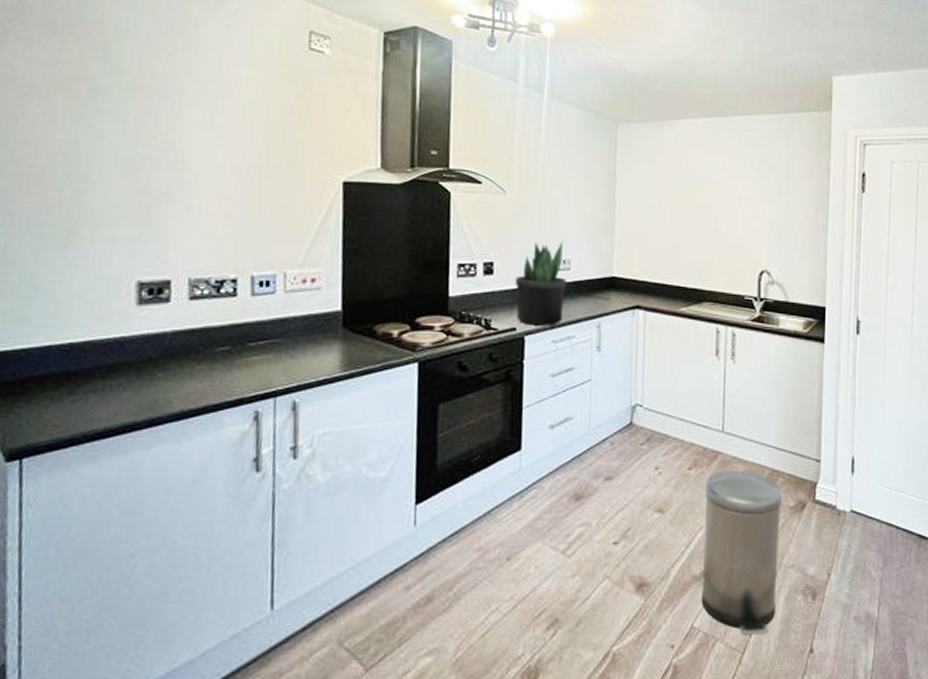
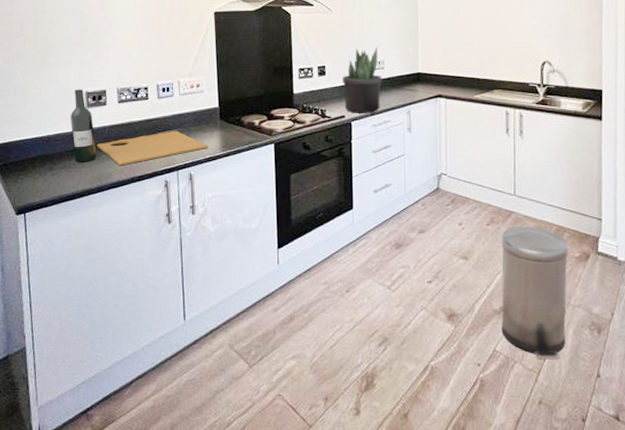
wine bottle: none [108,277,149,384] -> present [70,89,97,162]
cutting board: none [150,341,324,390] -> present [97,130,208,166]

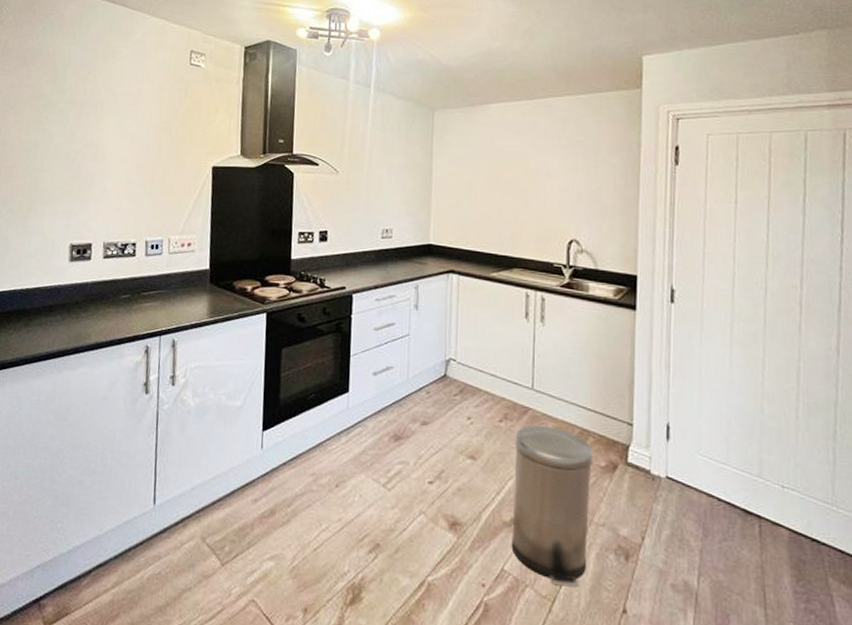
wine bottle: present [70,89,97,162] -> none [51,241,76,320]
cutting board: present [97,130,208,166] -> none [77,291,195,327]
planter: present [342,46,382,113] -> none [344,213,389,286]

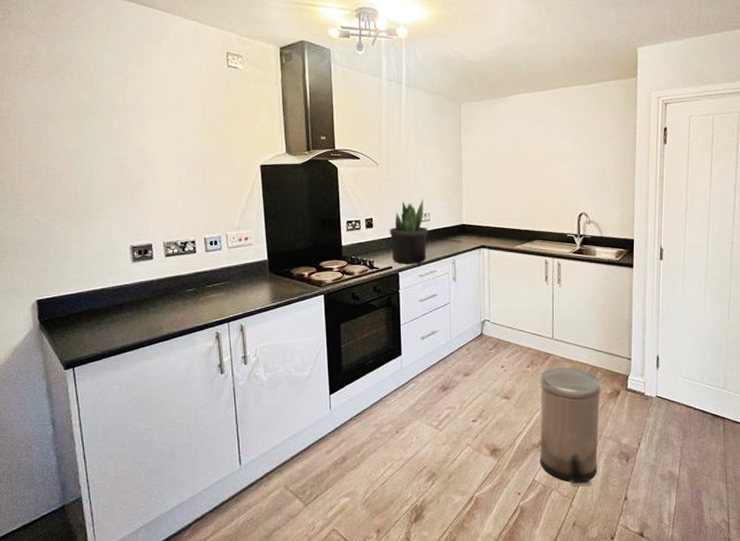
planter: none [344,213,389,286] -> present [389,199,428,264]

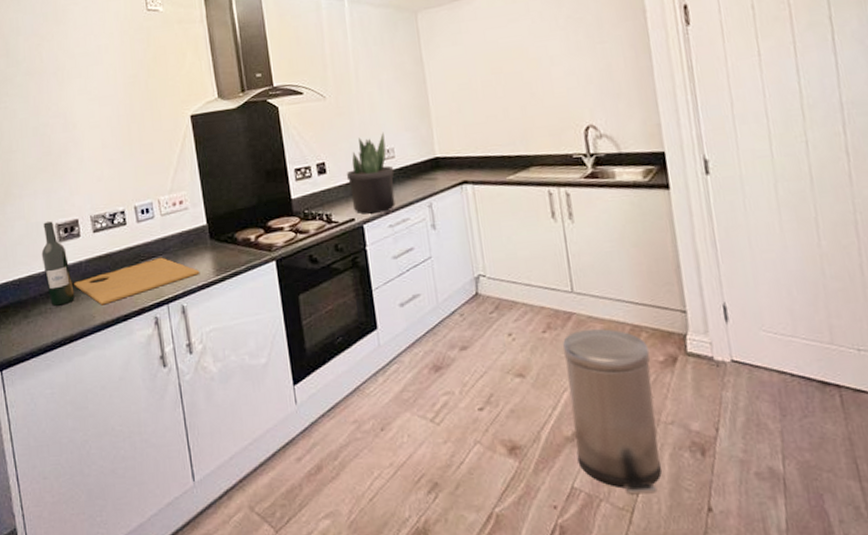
wine bottle: none [116,243,145,316] -> present [41,221,75,306]
cutting board: none [145,283,259,319] -> present [74,257,200,306]

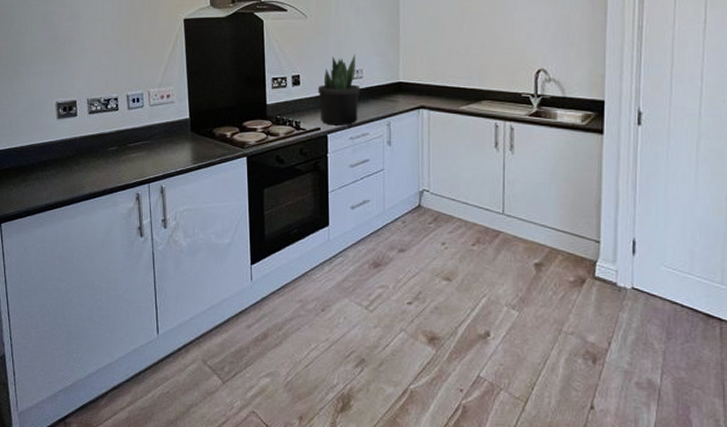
wine bottle: present [41,221,75,306] -> none [42,100,68,174]
cutting board: present [74,257,200,306] -> none [68,142,180,178]
pedal bin: present [562,328,662,495] -> none [486,248,562,389]

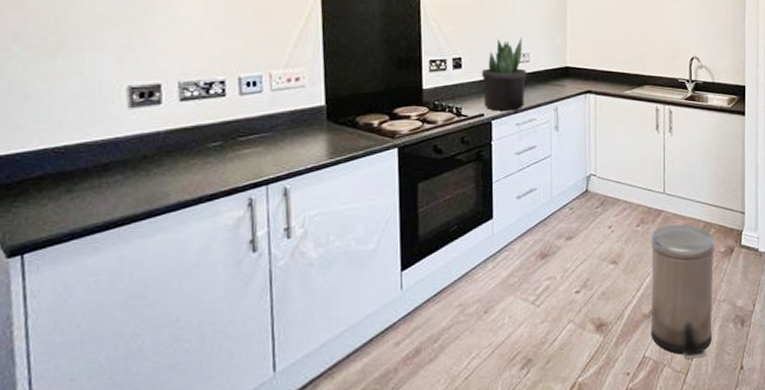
pedal bin: none [486,248,562,389] -> present [651,224,715,360]

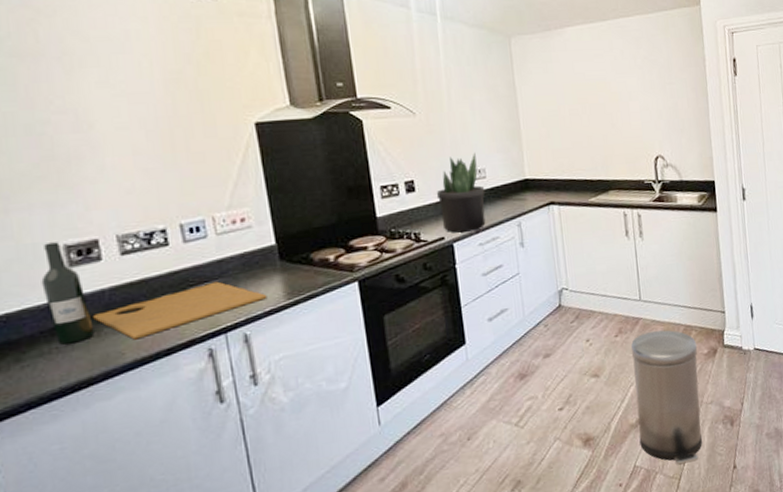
wine bottle: none [102,83,145,180] -> present [41,242,95,345]
cutting board: none [145,135,311,183] -> present [93,281,268,340]

